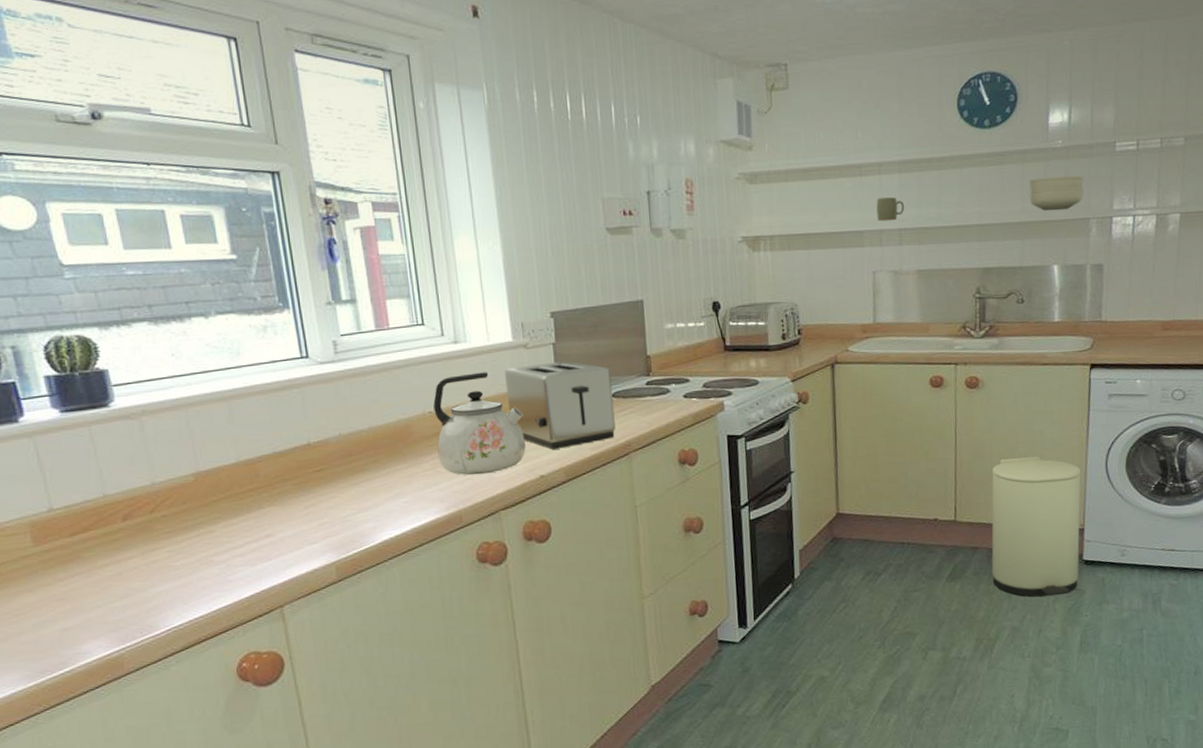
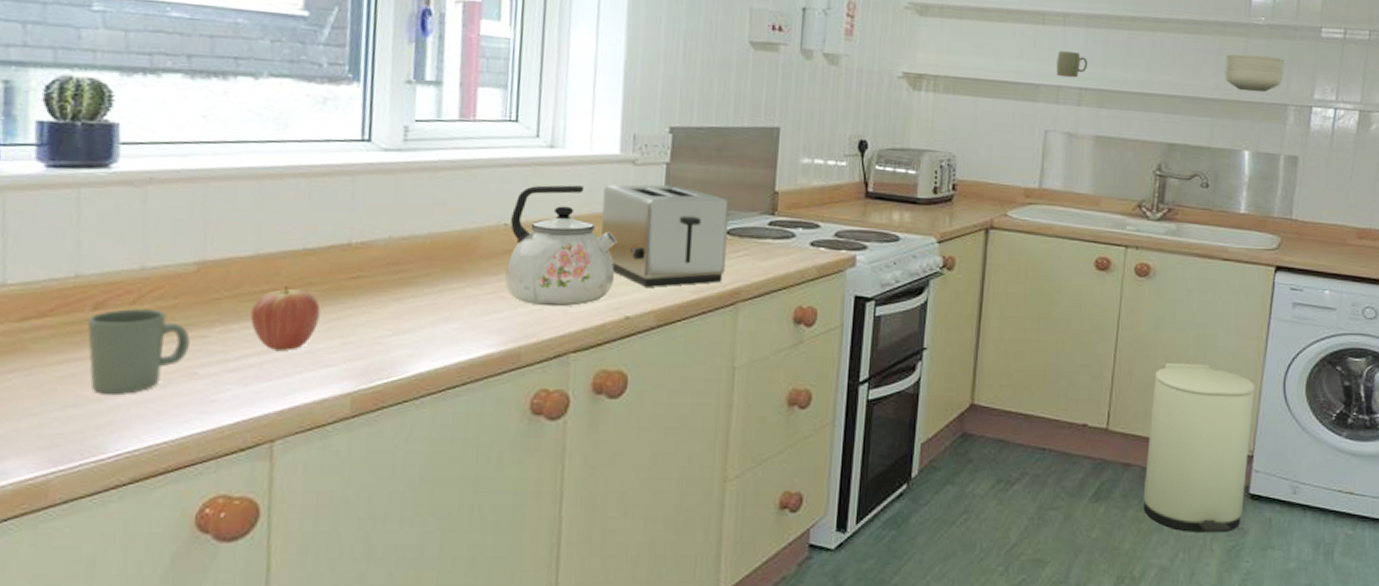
mug: none [121,514,203,585] -> present [87,308,190,394]
fruit: none [243,484,298,536] -> present [250,286,321,350]

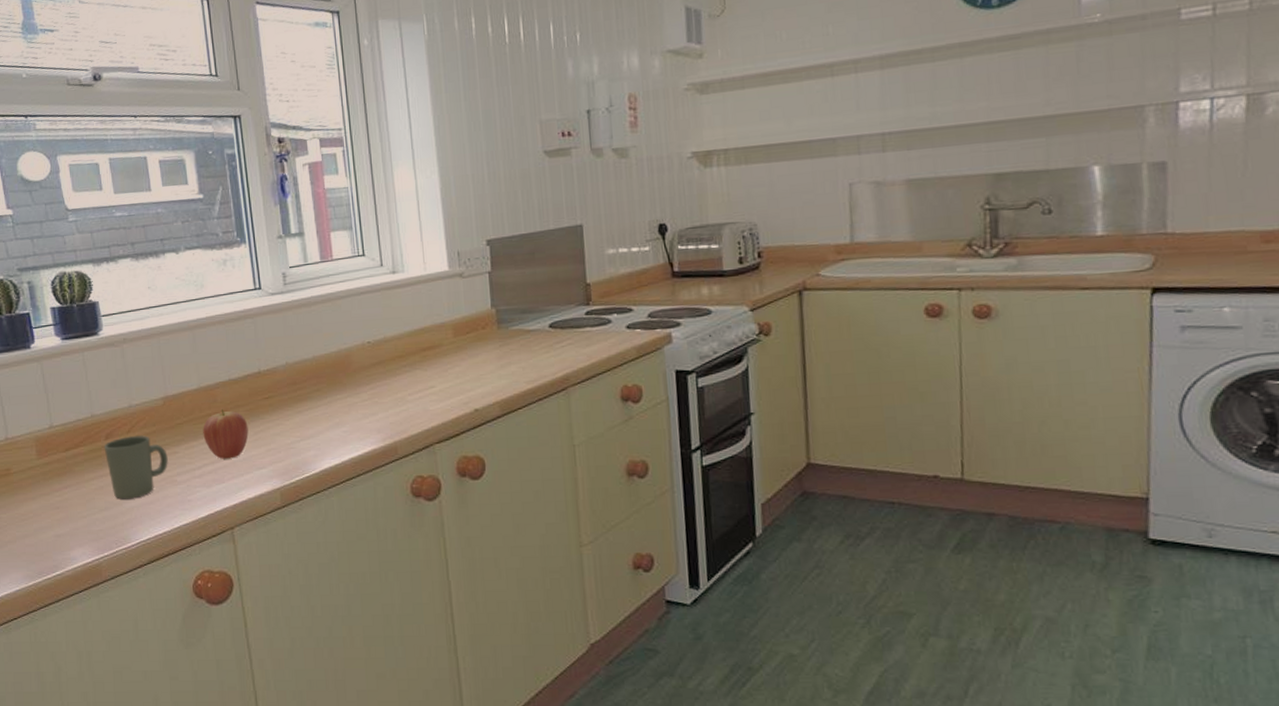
kettle: present [505,185,617,307] -> none [372,302,461,407]
toaster: present [601,184,730,287] -> none [440,290,553,382]
mug: present [1056,51,1088,78] -> none [852,97,889,126]
pedal bin: present [1143,363,1256,532] -> none [1012,403,1143,582]
bowl: present [1224,54,1286,93] -> none [1055,54,1136,101]

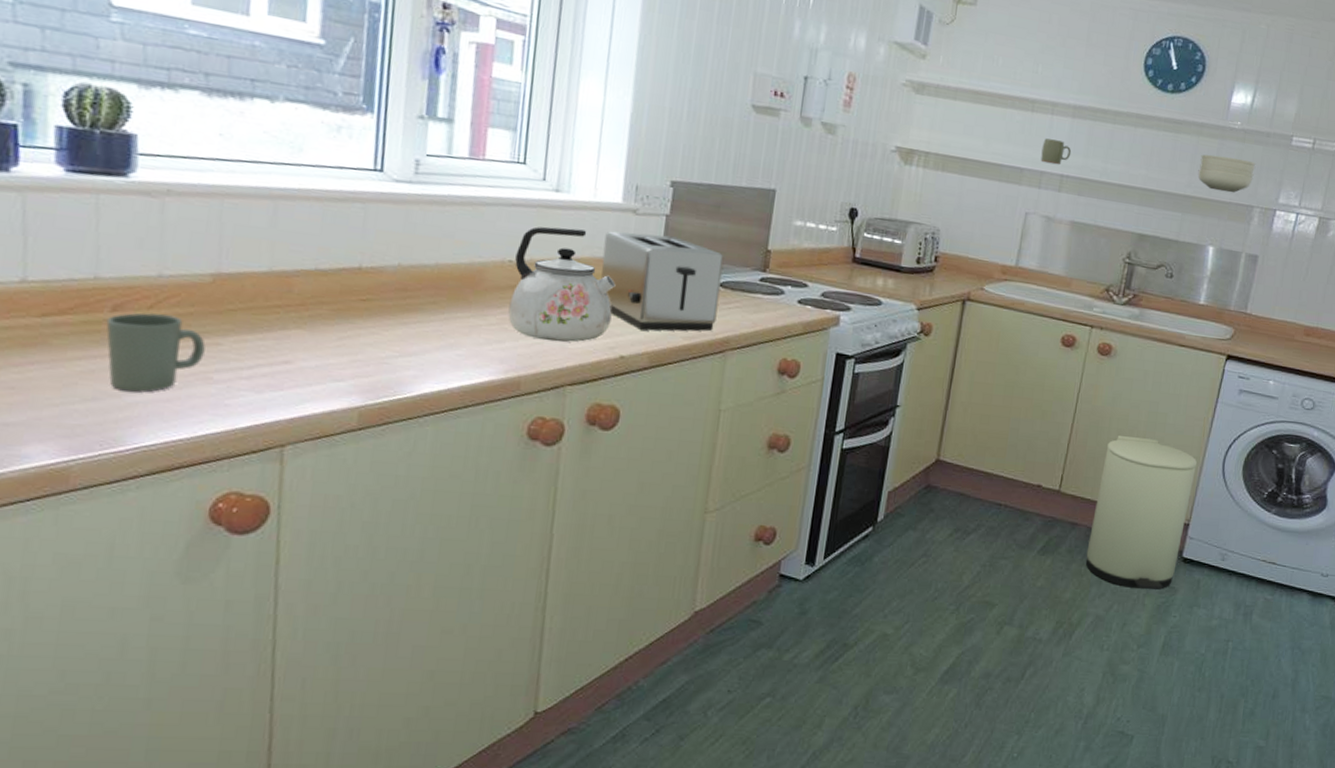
fruit: present [203,409,249,459] -> none [263,303,331,363]
kettle: none [372,302,461,407] -> present [508,226,616,342]
toaster: none [440,290,553,382] -> present [601,231,724,331]
mug: none [852,97,889,126] -> present [1040,138,1072,165]
pedal bin: none [1012,403,1143,582] -> present [1085,436,1198,590]
bowl: none [1055,54,1136,101] -> present [1197,154,1256,193]

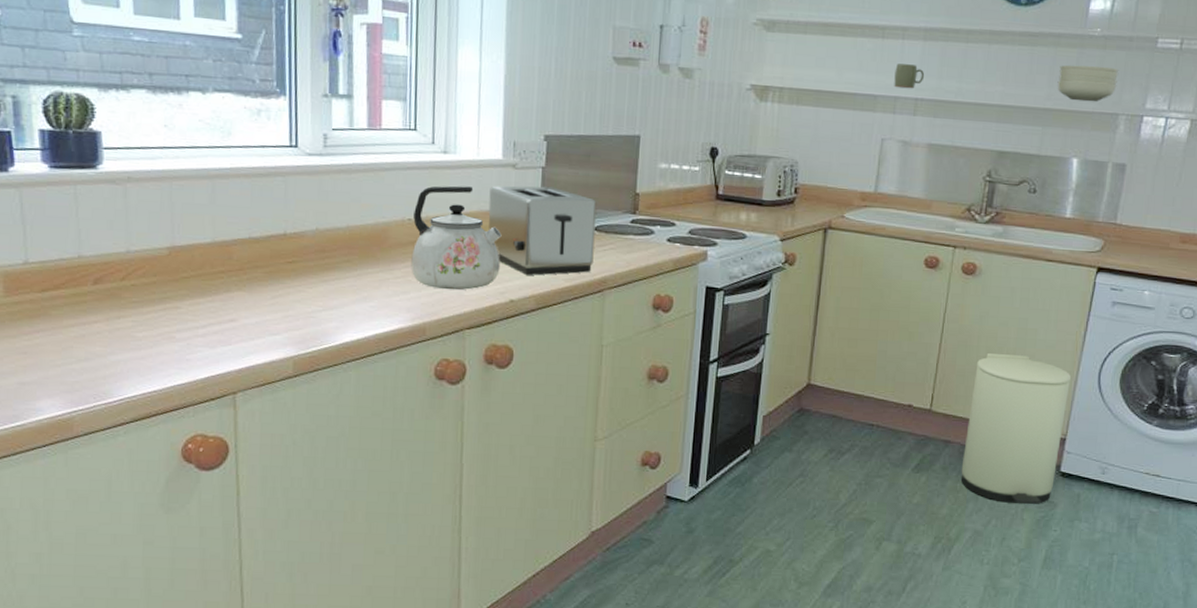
mug: present [106,313,206,392] -> none [90,284,168,352]

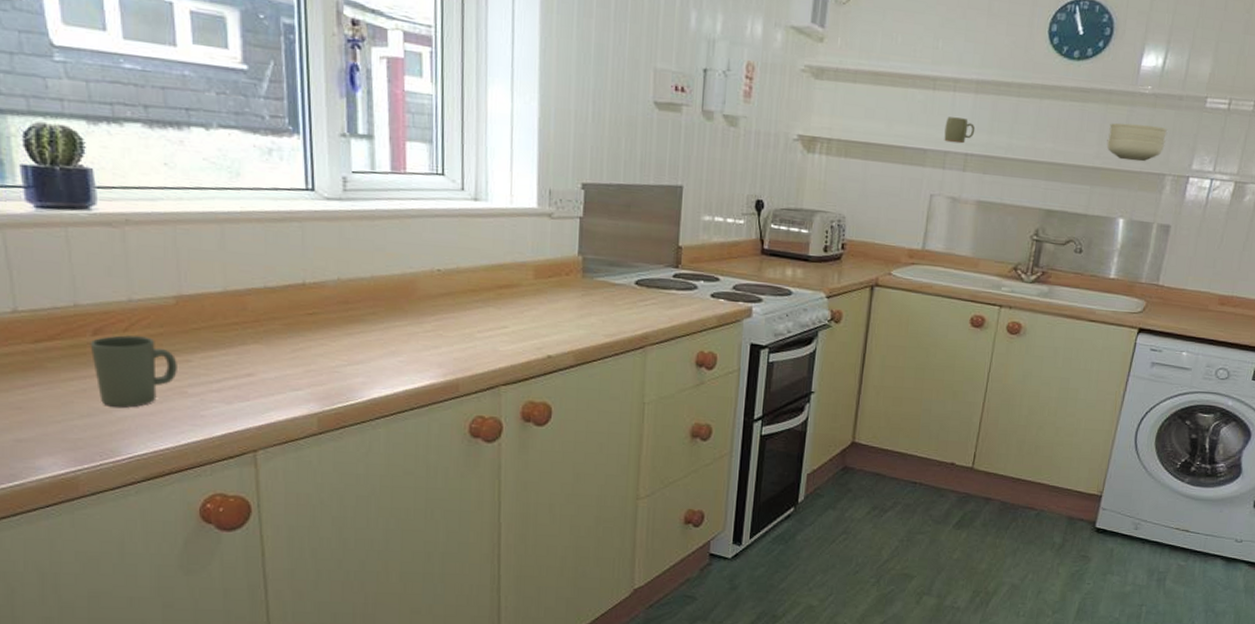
mug: none [90,284,168,352] -> present [90,335,177,407]
kettle: present [411,186,502,290] -> none [441,235,538,345]
toaster: present [488,185,597,276] -> none [523,236,638,331]
pedal bin: present [960,353,1072,504] -> none [1000,413,1110,559]

